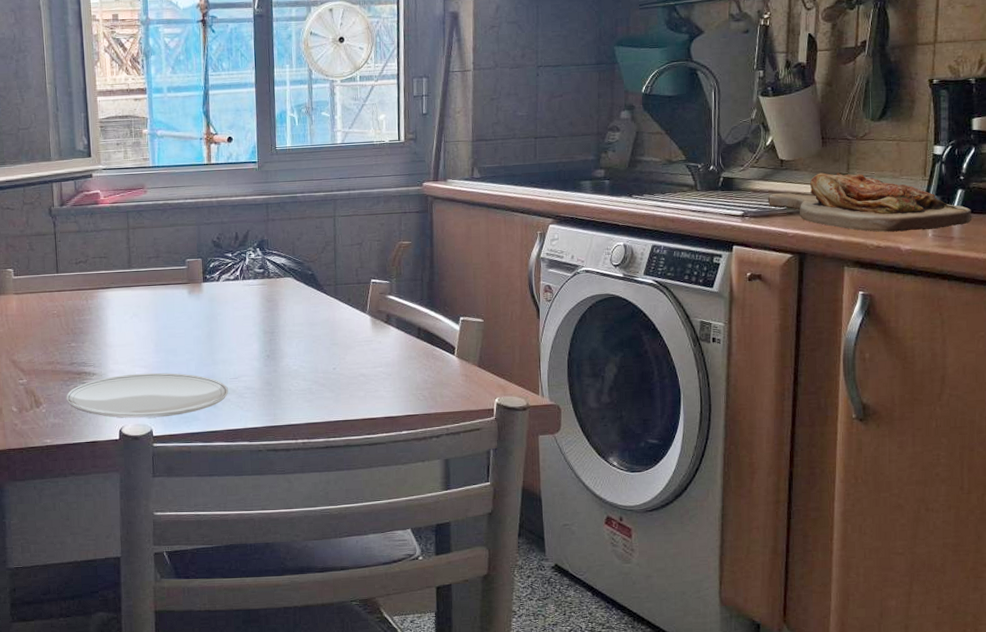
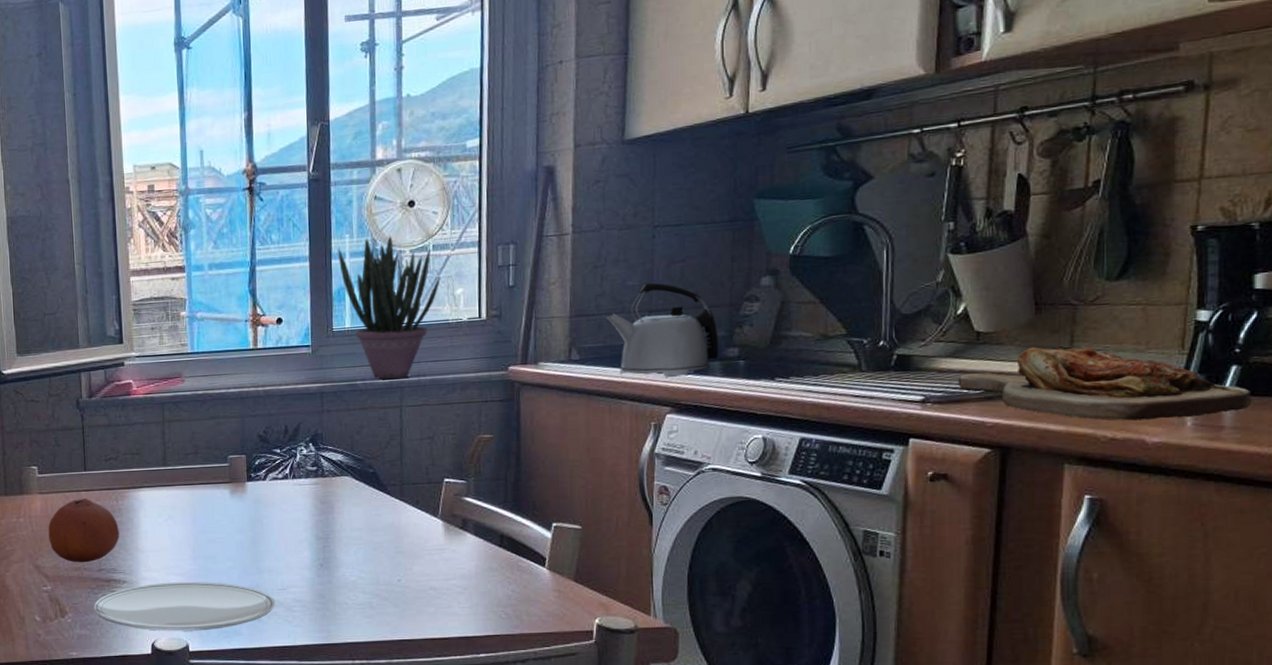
fruit: none [23,298,89,358] -> present [48,498,120,563]
potted plant: none [279,67,366,193] -> present [337,236,441,380]
kettle: none [501,113,589,193] -> present [606,282,719,377]

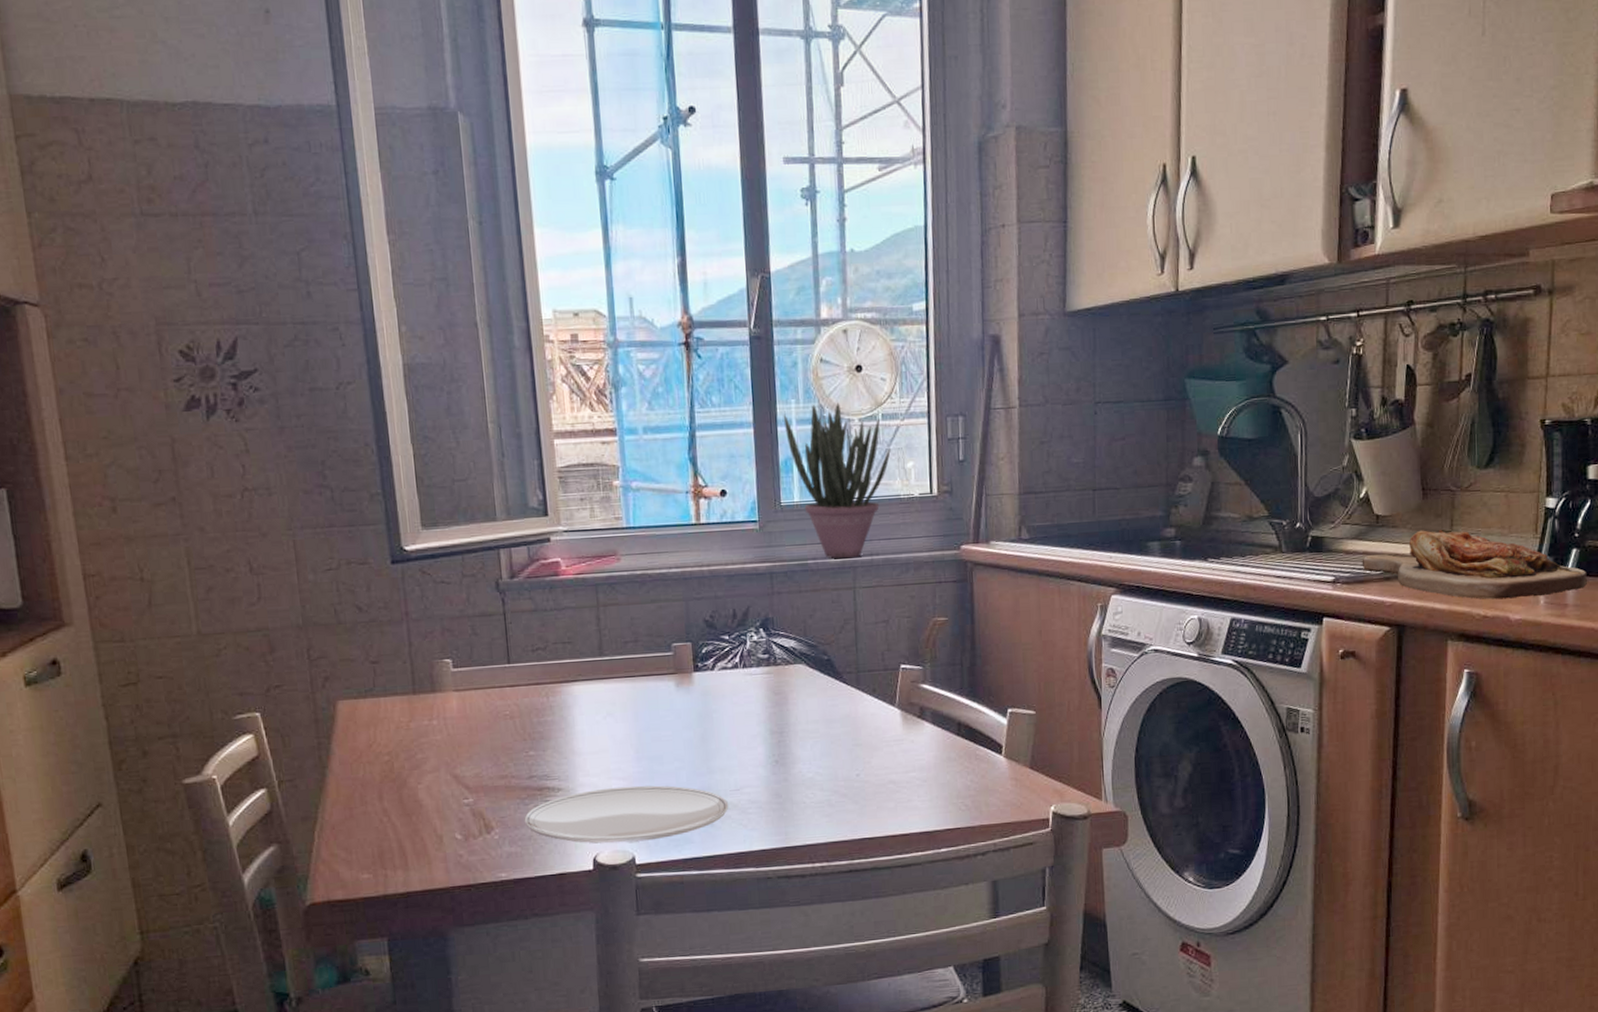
fruit: present [48,498,120,563] -> none [467,695,552,770]
kettle: present [606,282,719,377] -> none [1053,460,1158,557]

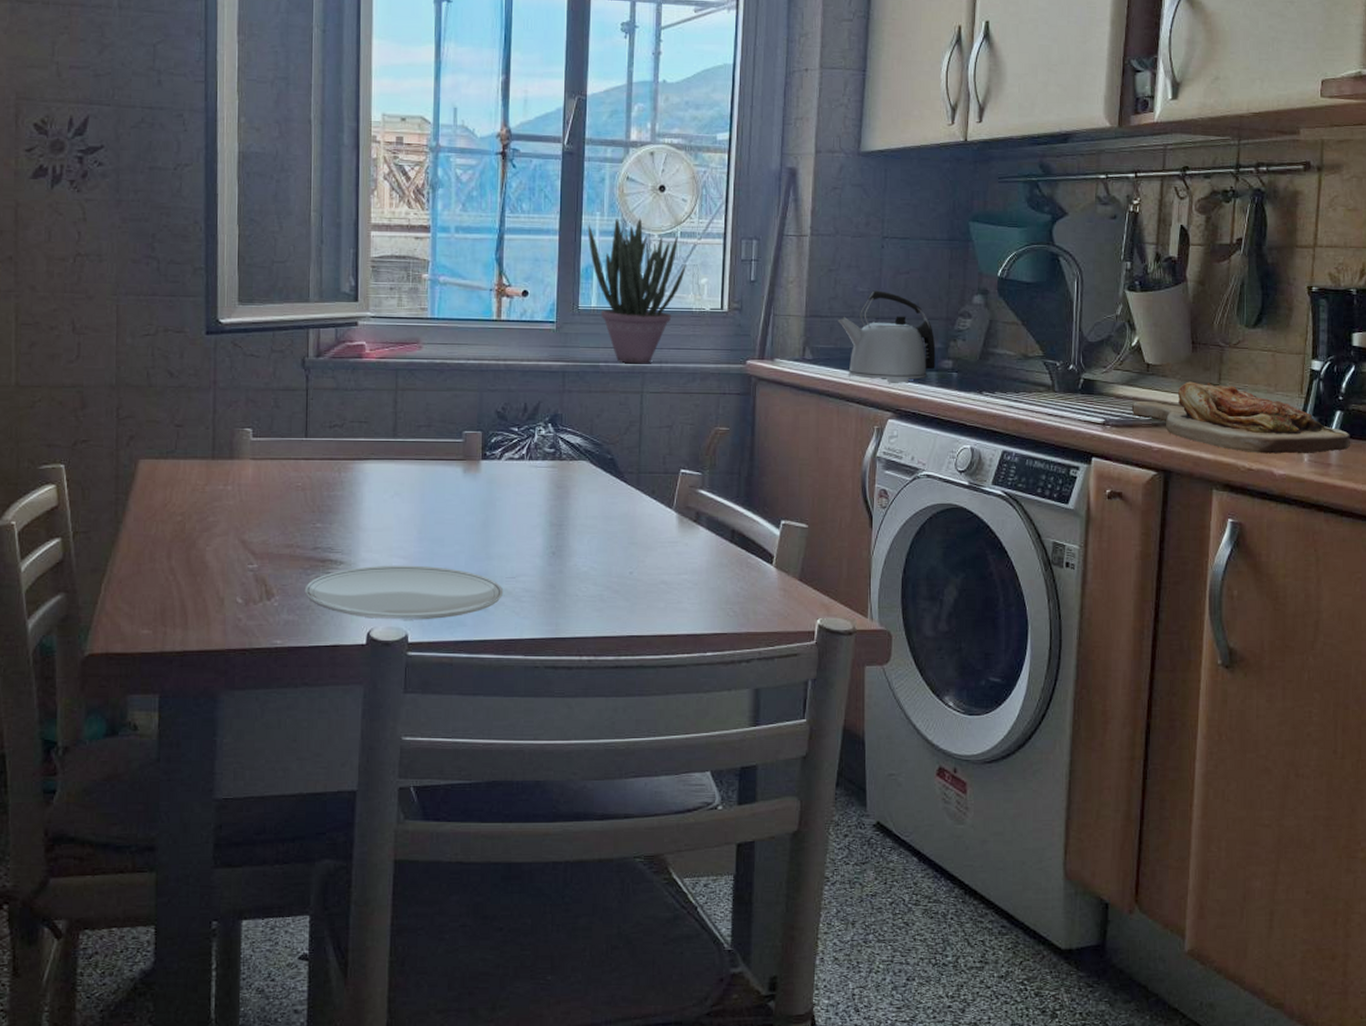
kettle: none [1053,460,1158,557] -> present [837,290,936,383]

